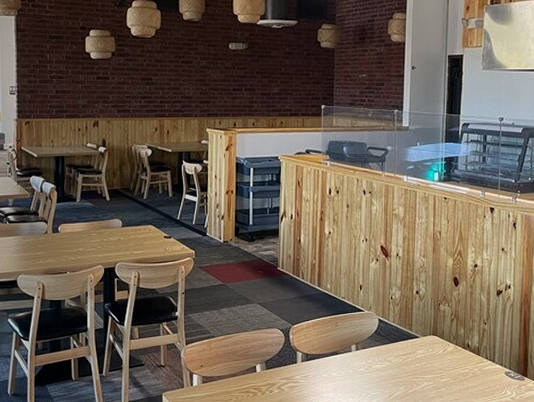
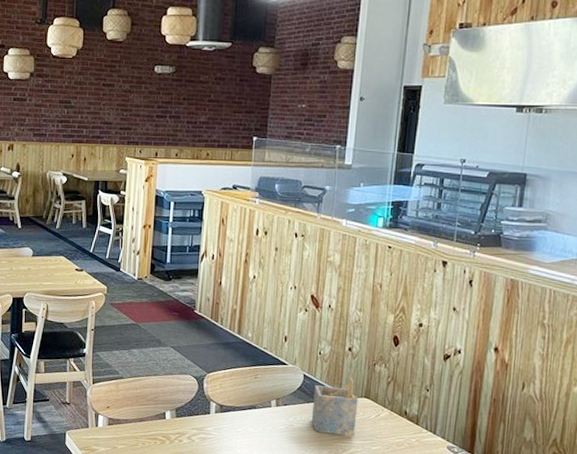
napkin holder: none [388,318,427,372] -> present [312,377,359,437]

